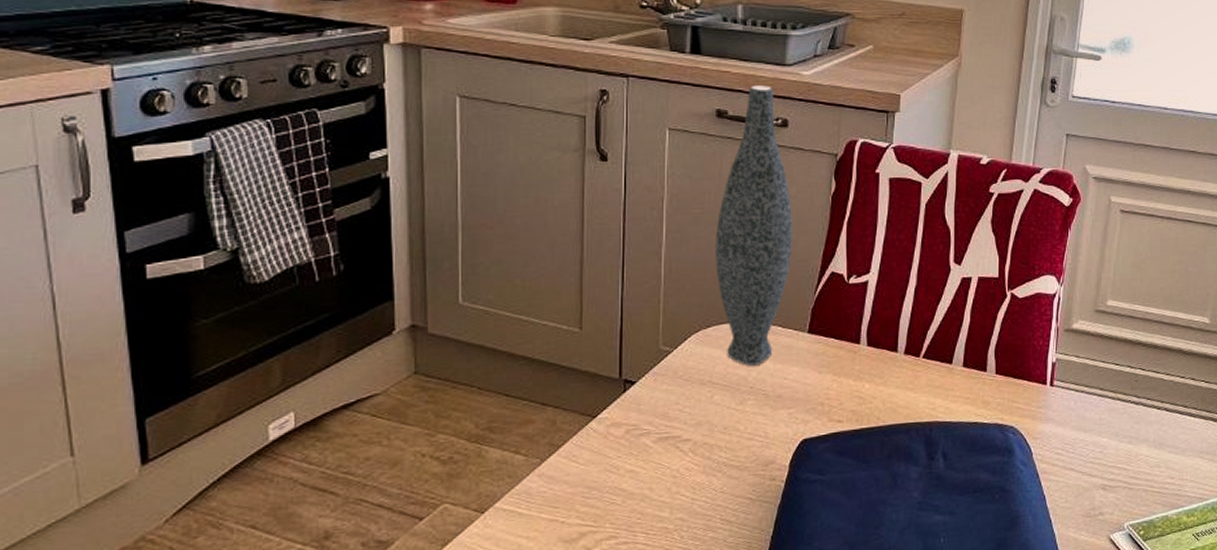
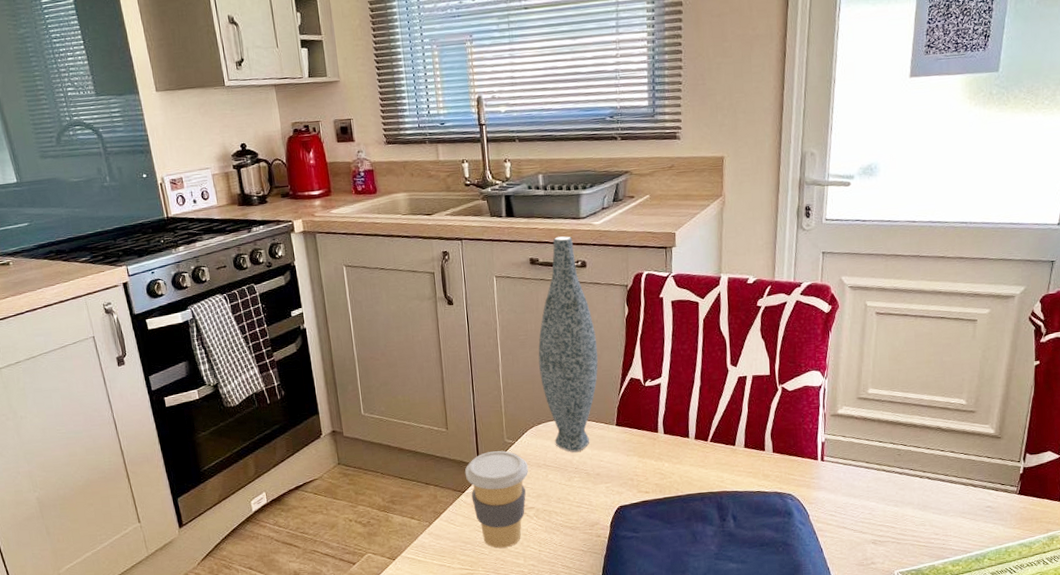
coffee cup: none [599,361,689,496] -> present [464,450,529,548]

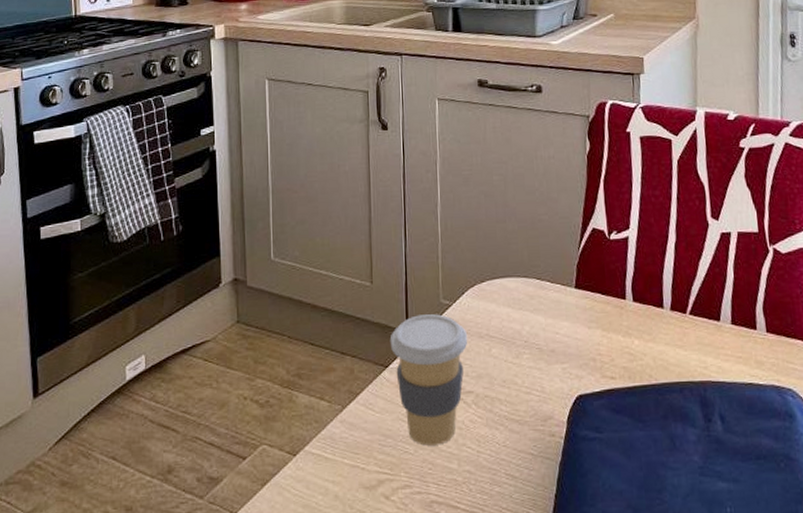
vase: present [538,236,598,453] -> none [484,56,555,321]

